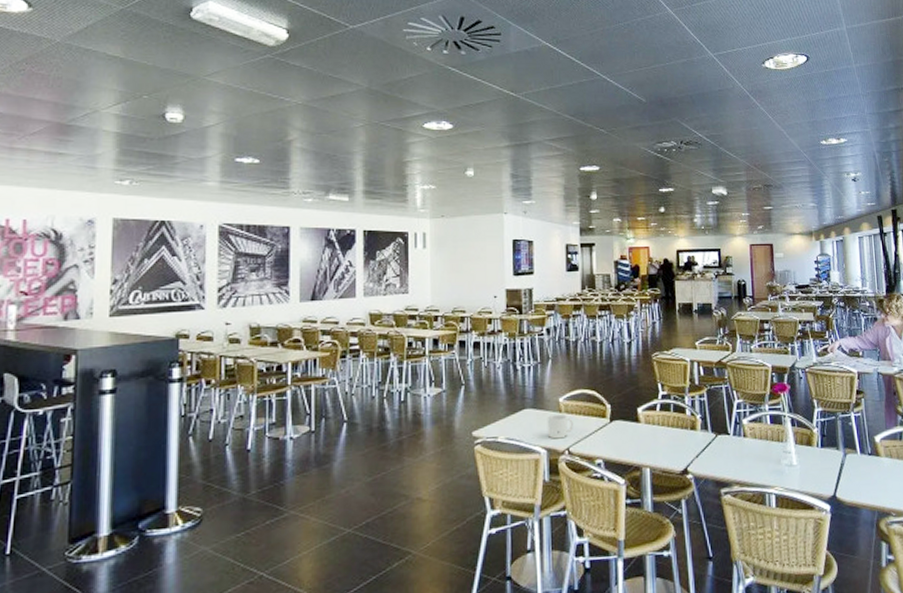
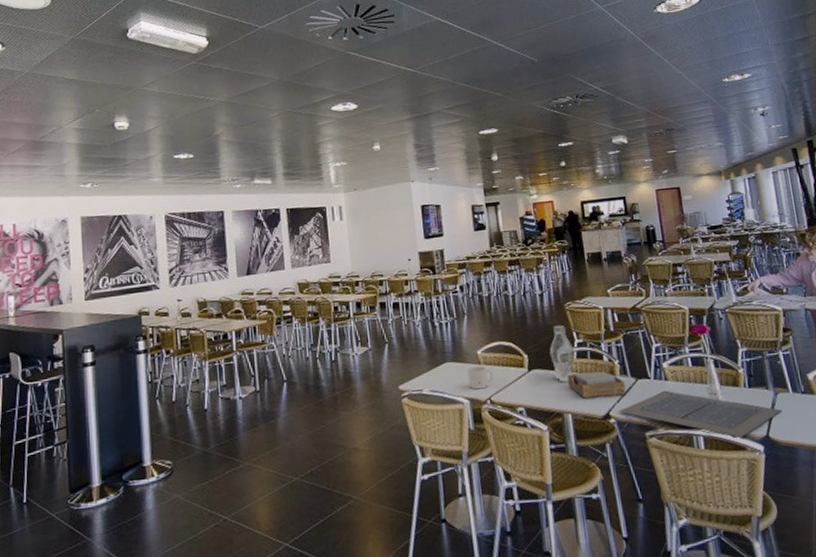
vase: none [633,375,658,435] -> present [549,324,575,382]
napkin holder: none [649,425,706,453] -> present [567,371,626,399]
memorial plaque: none [697,447,850,497] -> present [619,390,782,438]

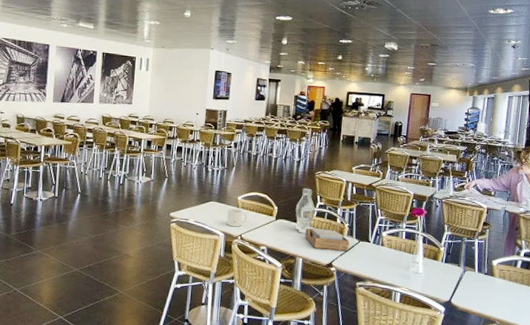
memorial plaque: present [619,390,782,438] -> none [340,253,466,299]

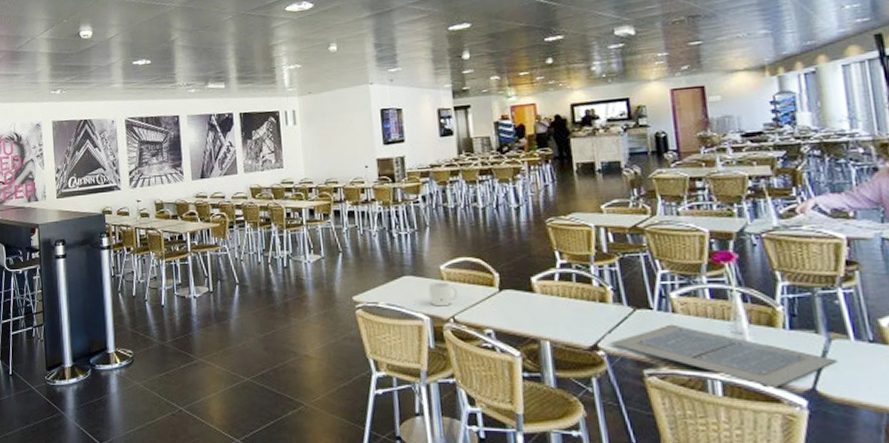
vase: present [295,188,315,233] -> none [525,242,557,306]
napkin holder: present [305,228,350,251] -> none [546,297,620,326]
memorial plaque: none [340,253,466,299] -> present [610,324,838,388]

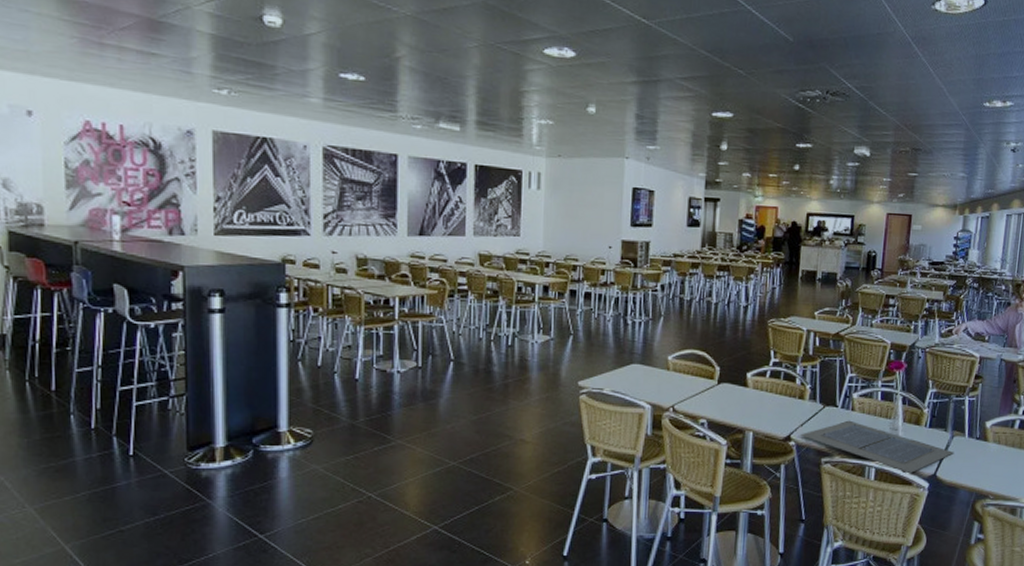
mug: present [428,282,458,307] -> none [653,372,680,396]

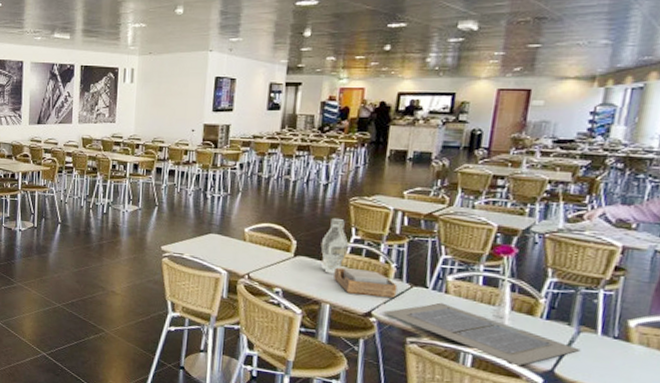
vase: none [742,341,768,400] -> present [320,217,349,274]
napkin holder: none [756,392,812,419] -> present [334,267,398,298]

